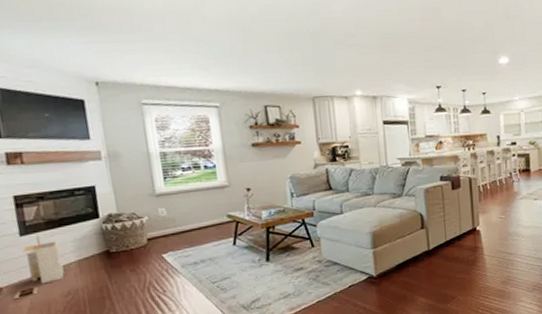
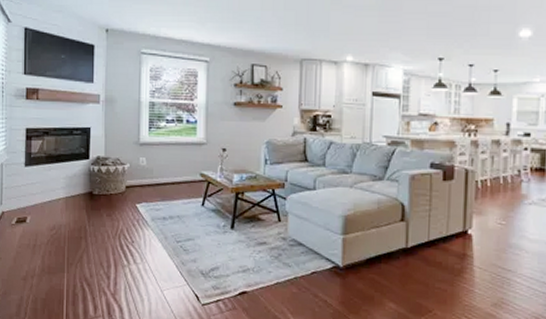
storage bin: present [23,235,64,284] -> none [25,168,53,215]

